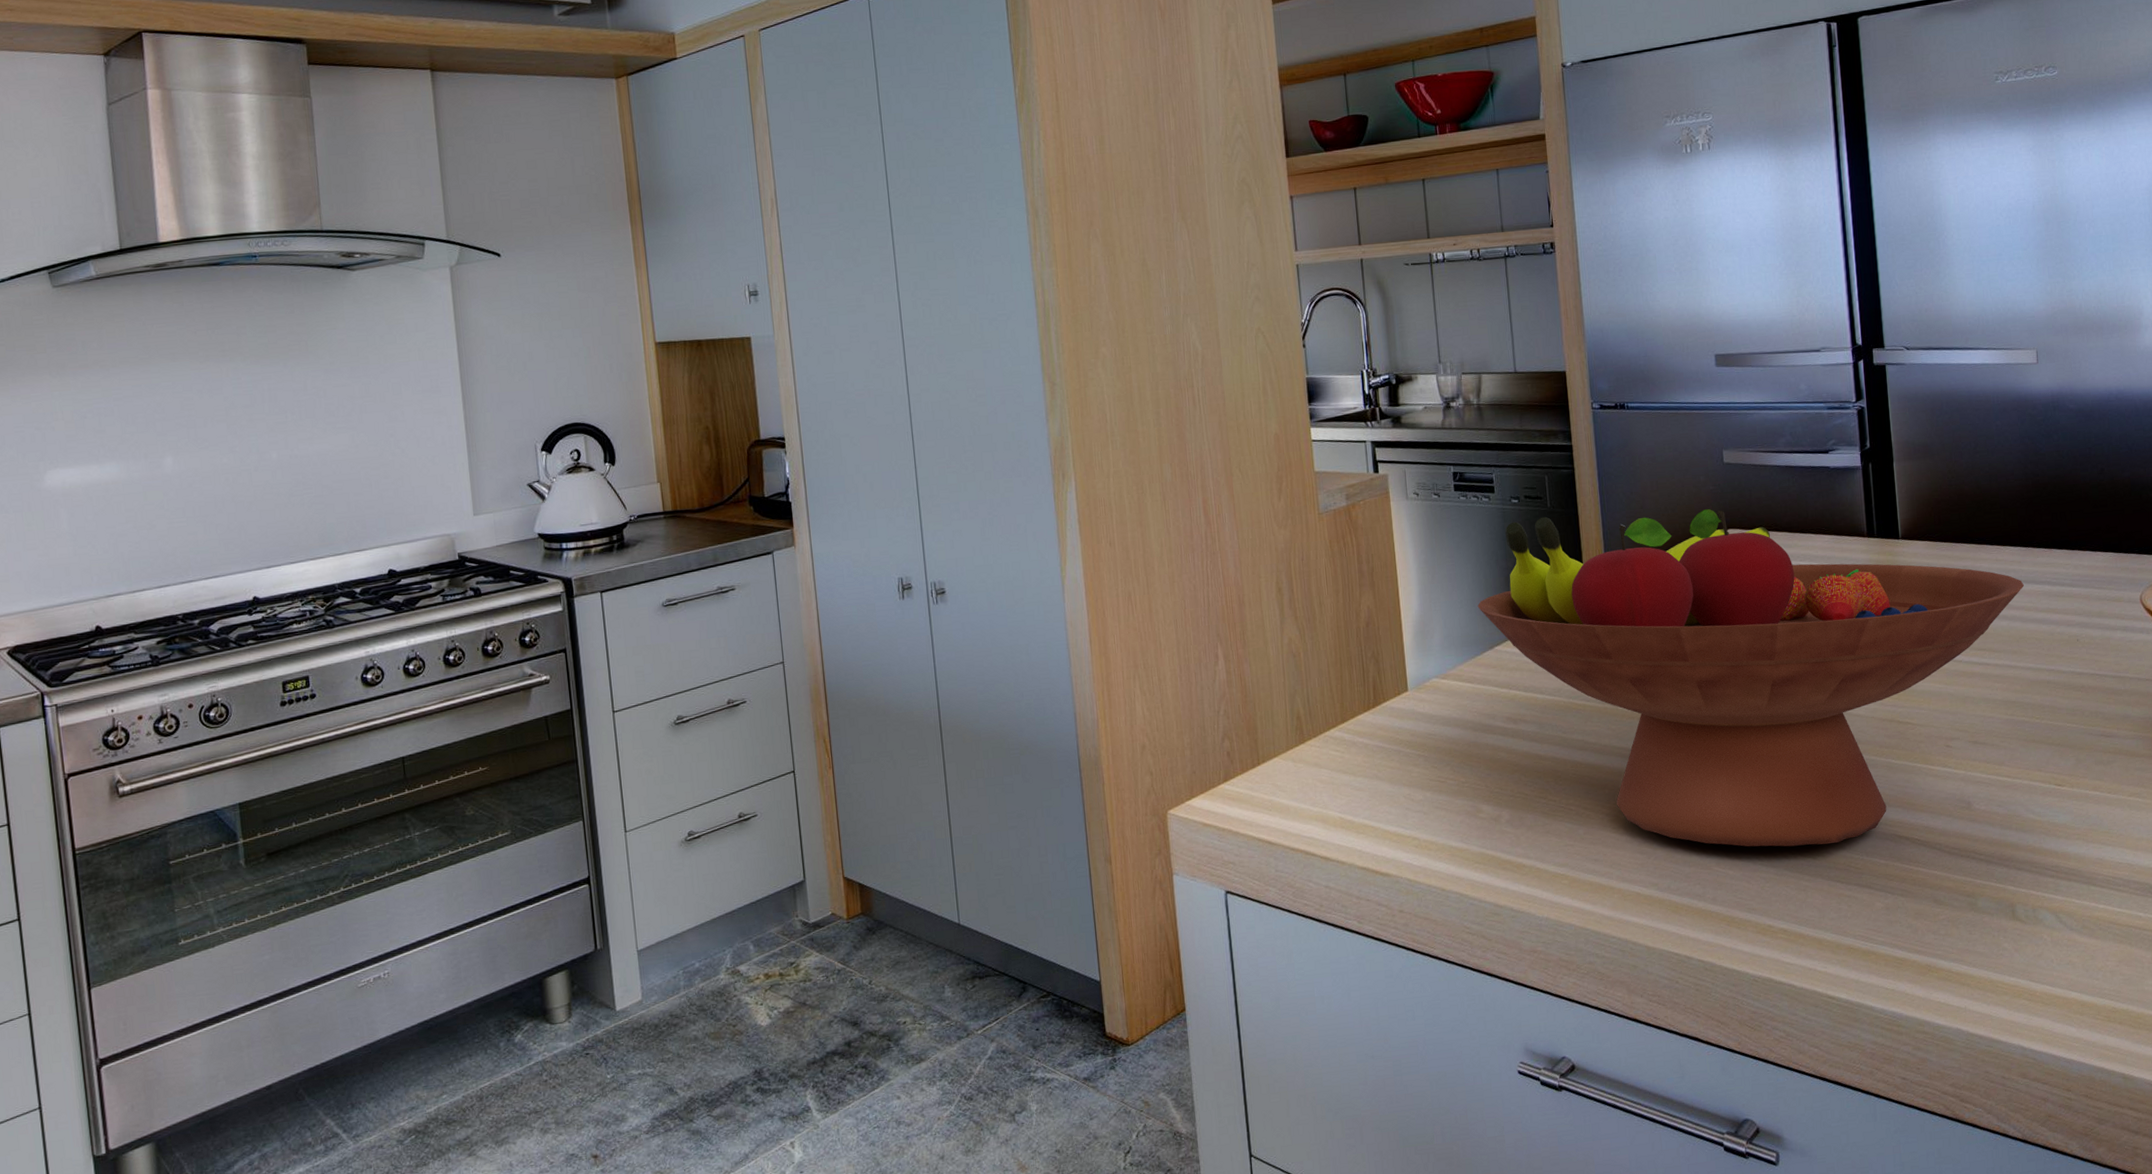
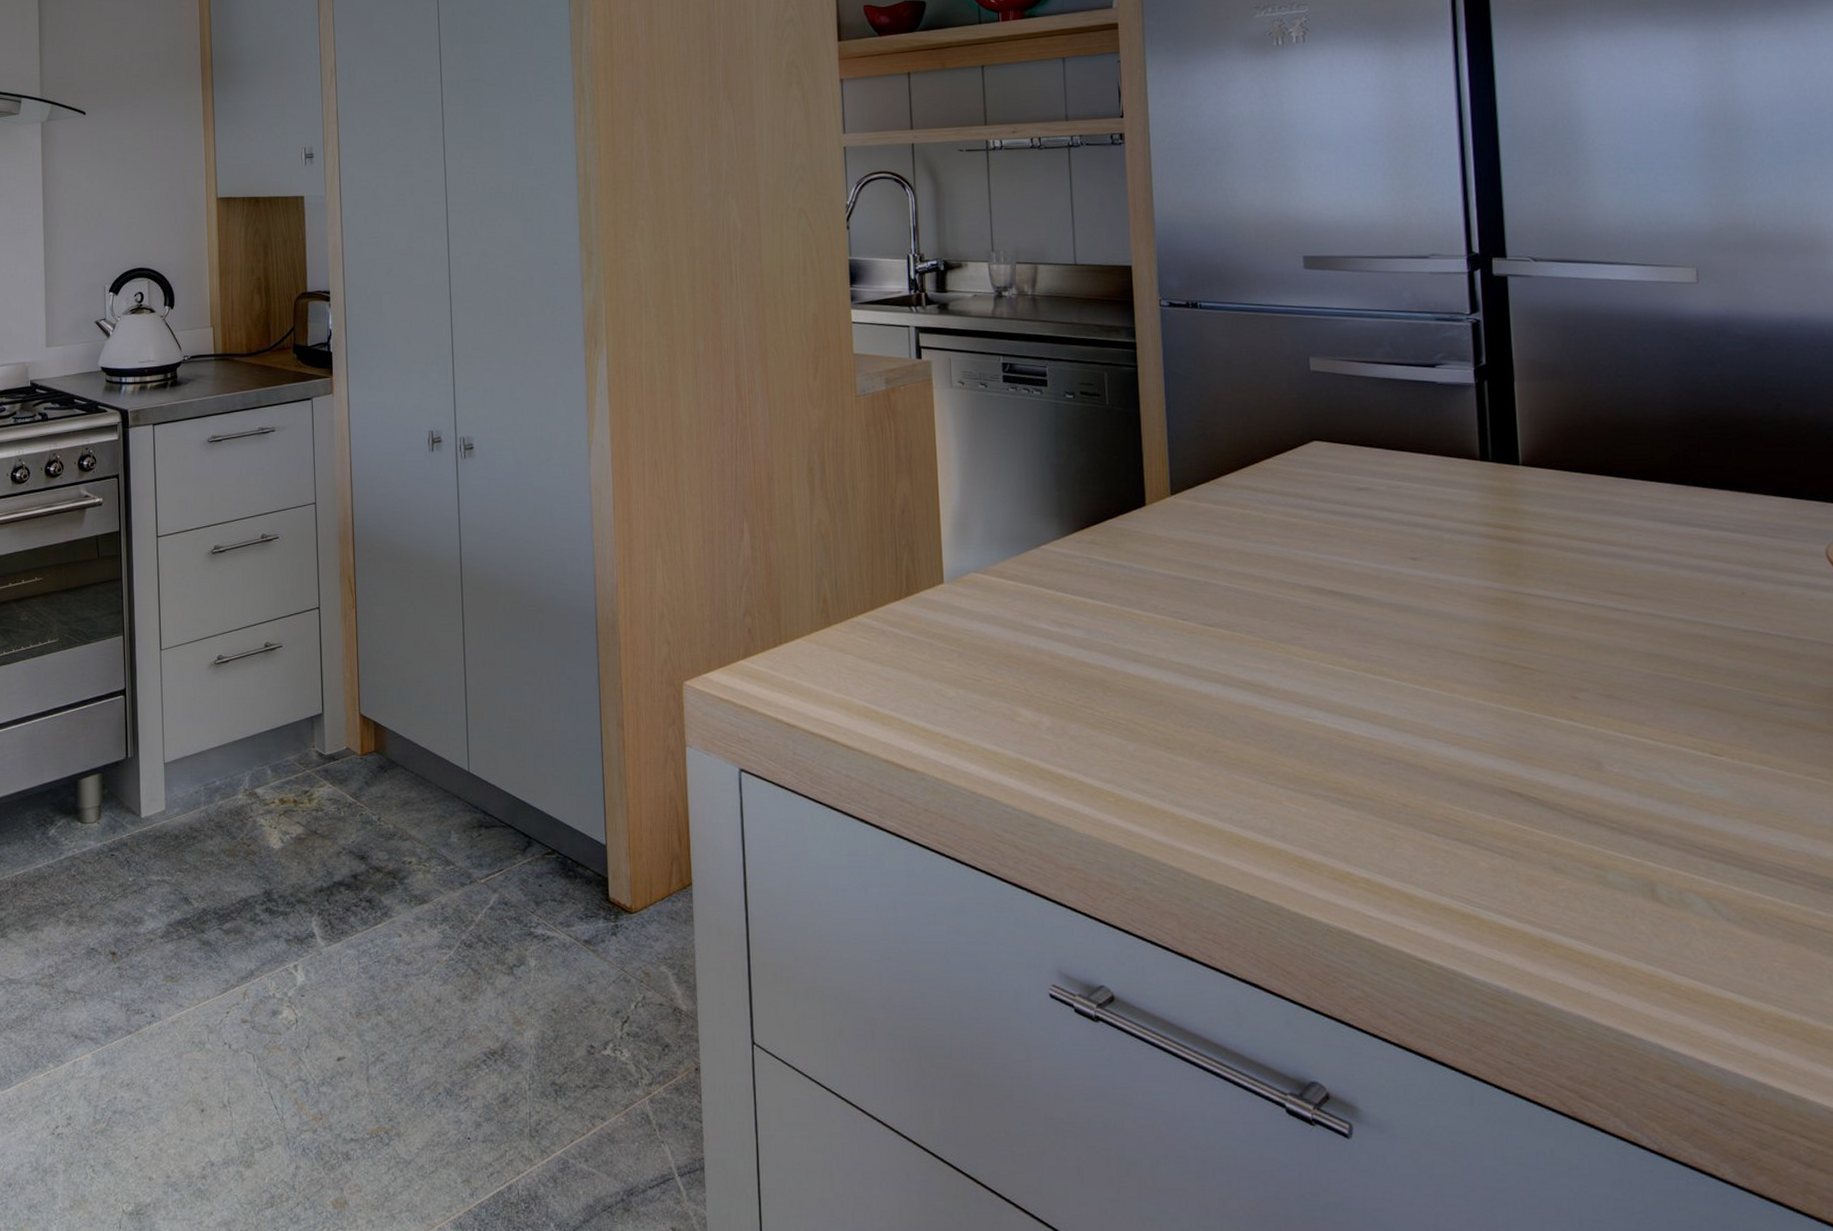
fruit bowl: present [1477,508,2025,847] -> none [1023,414,1676,792]

